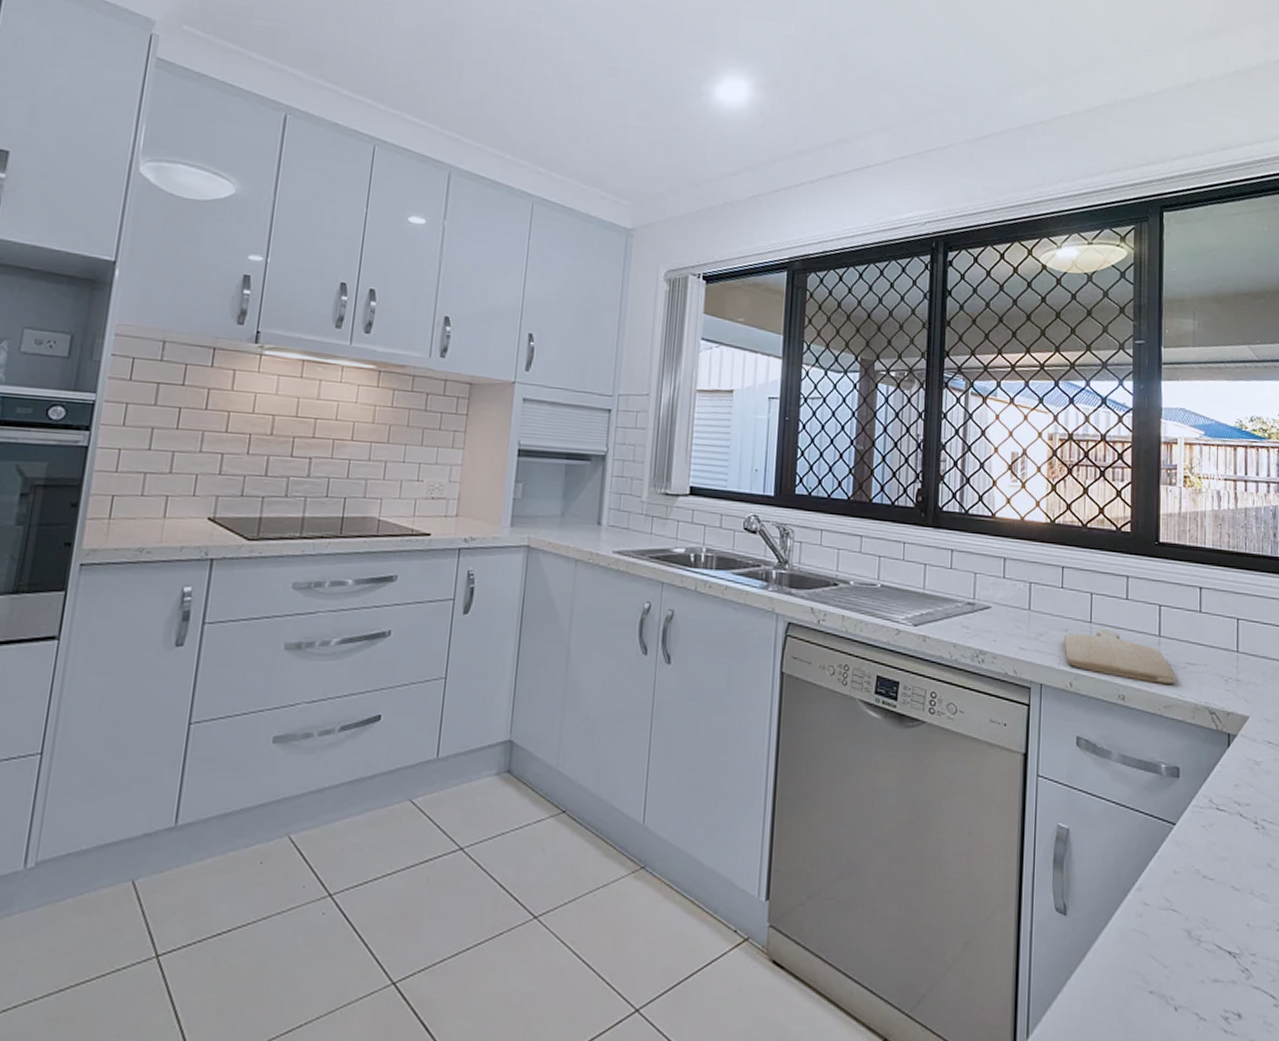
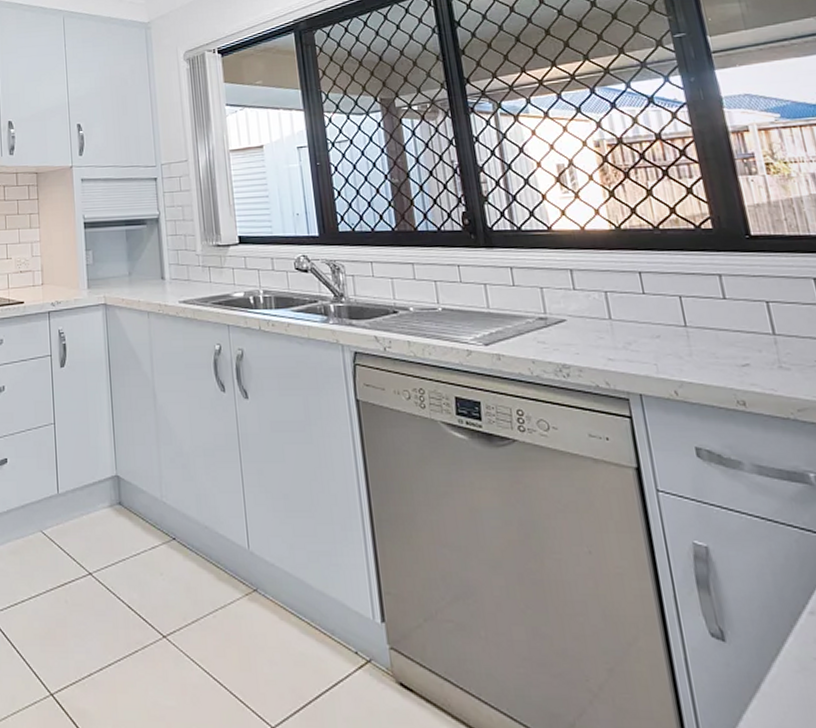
chopping board: present [1064,629,1176,684] -> none [657,333,807,385]

